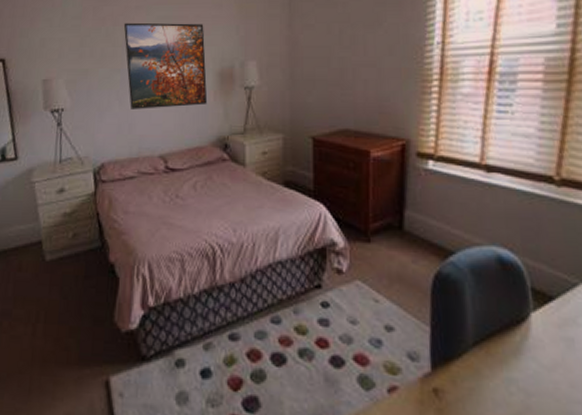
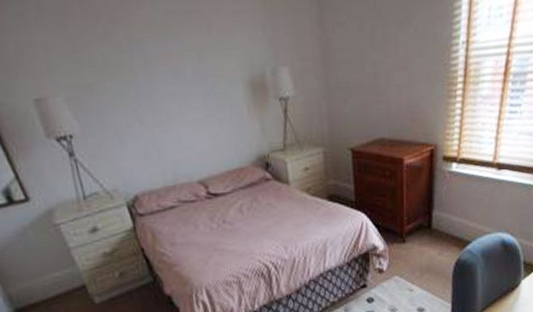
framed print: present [123,22,208,109] -> none [124,19,242,131]

